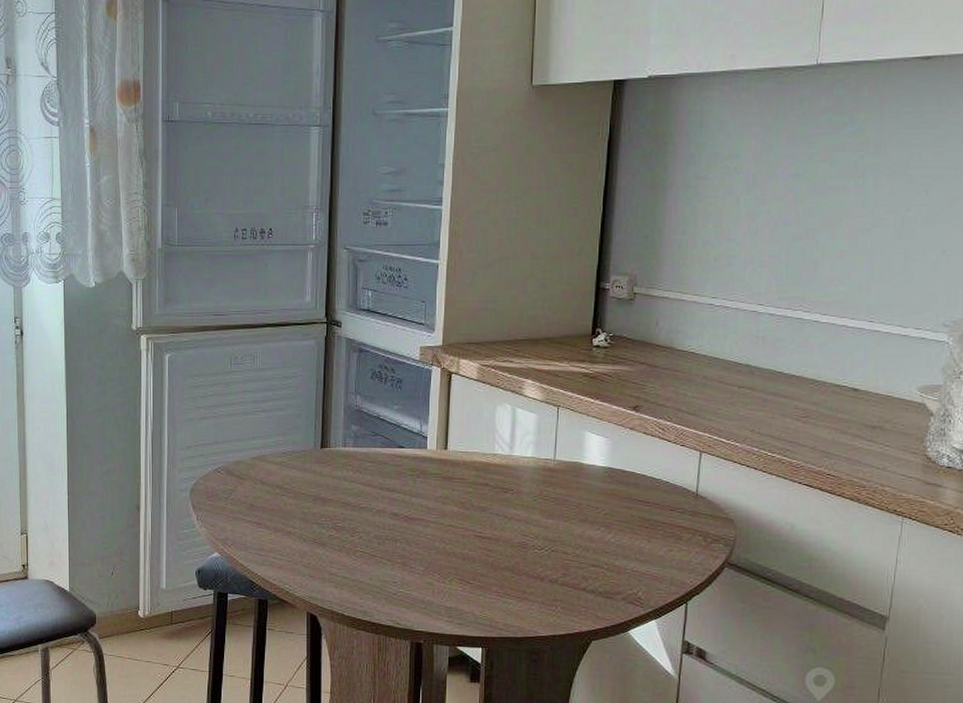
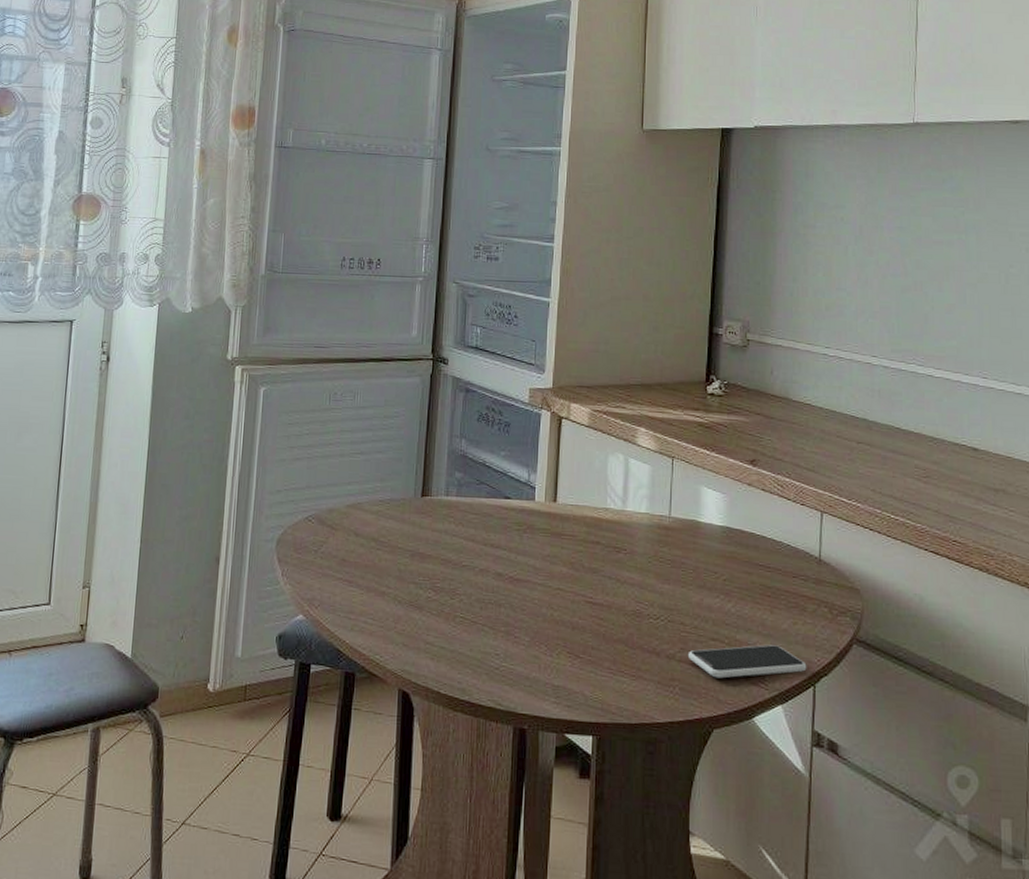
smartphone: none [569,569,680,599] -> present [687,644,807,679]

